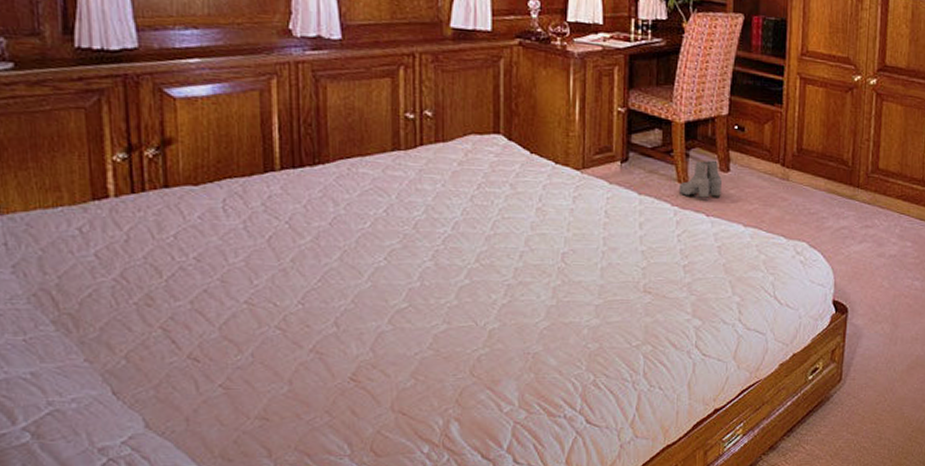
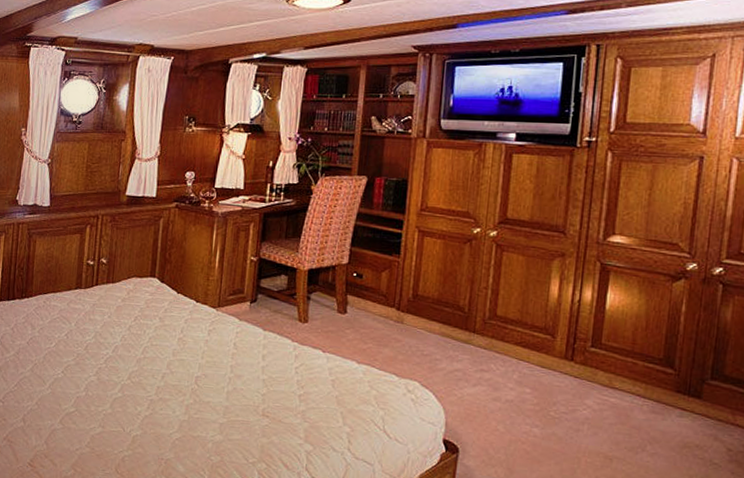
boots: present [678,160,722,198] -> none [299,303,339,336]

